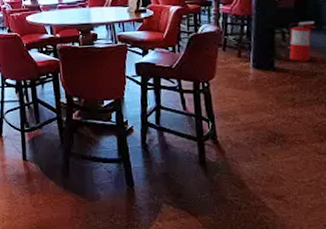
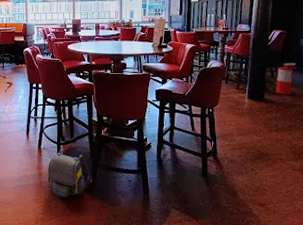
shoulder bag: none [11,137,65,194] -> present [47,150,92,199]

